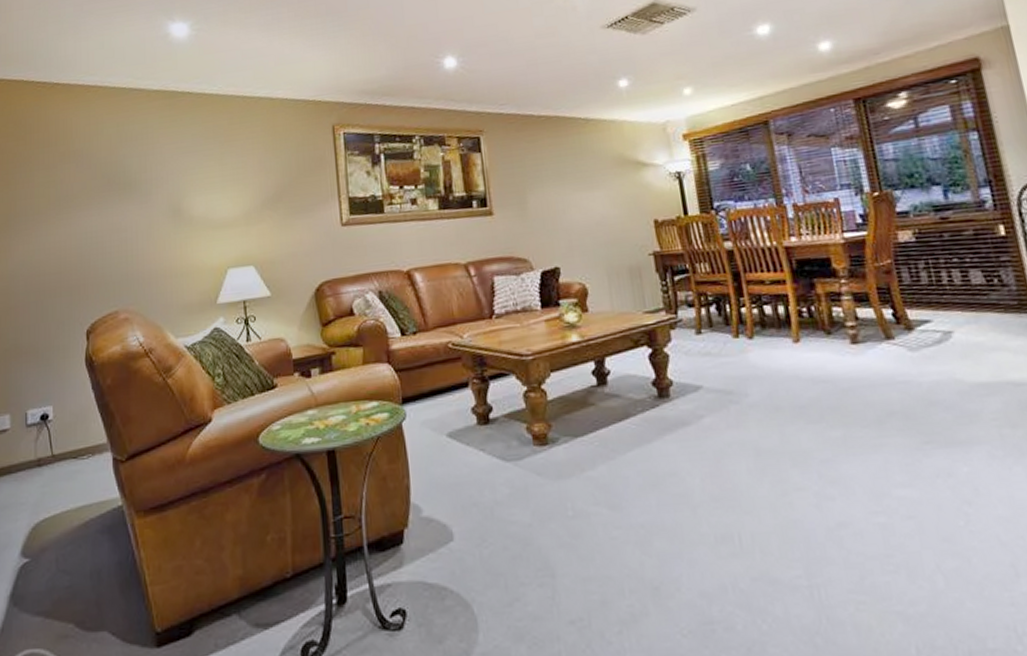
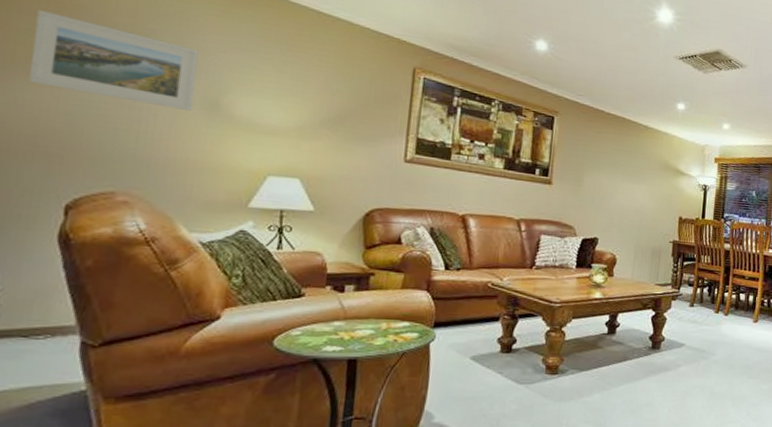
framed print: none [49,162,162,228] -> present [29,9,199,112]

